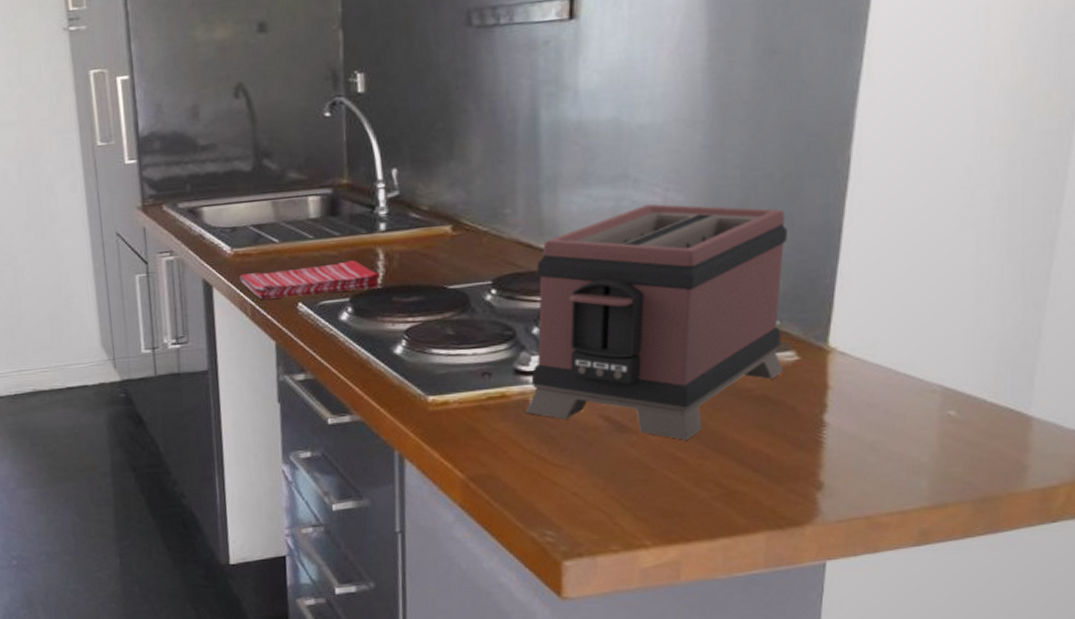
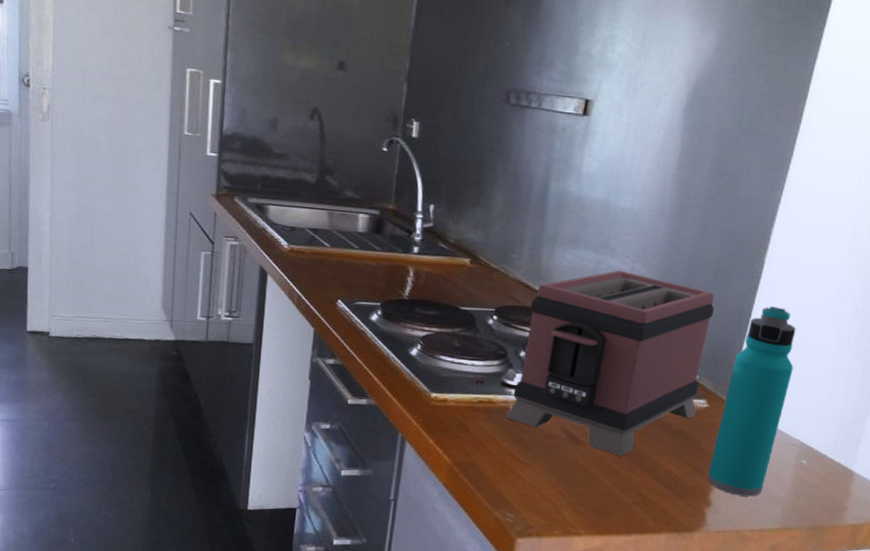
dish towel: present [239,260,381,299] -> none [292,267,409,299]
water bottle: none [811,212,916,470] -> present [706,306,796,497]

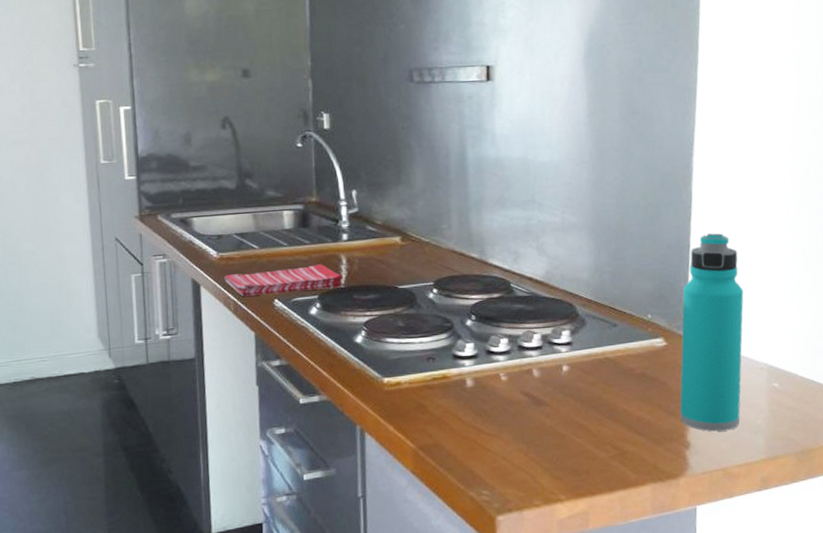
dish towel: none [292,267,409,299] -> present [224,264,344,296]
toaster: present [505,270,714,456] -> none [463,223,656,411]

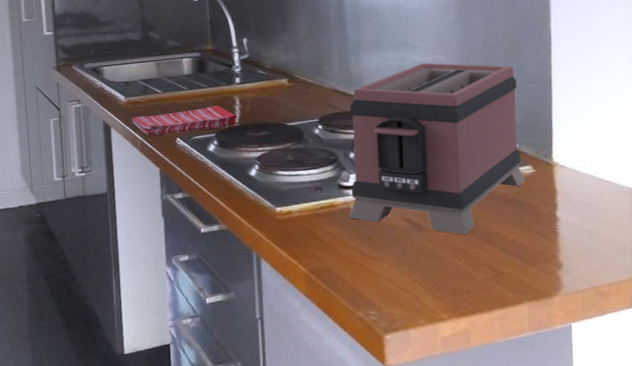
toaster: none [463,223,656,411] -> present [348,62,525,235]
water bottle: present [680,233,744,432] -> none [547,67,608,253]

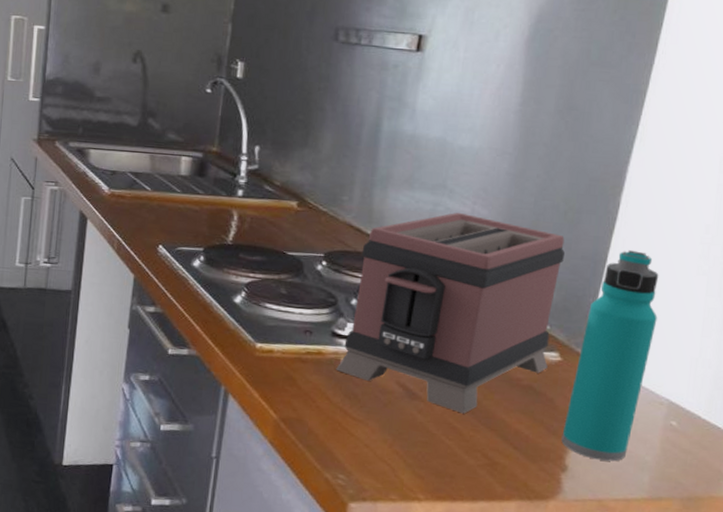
dish towel: present [131,105,238,136] -> none [112,212,233,244]
water bottle: none [547,67,608,253] -> present [561,250,659,462]

